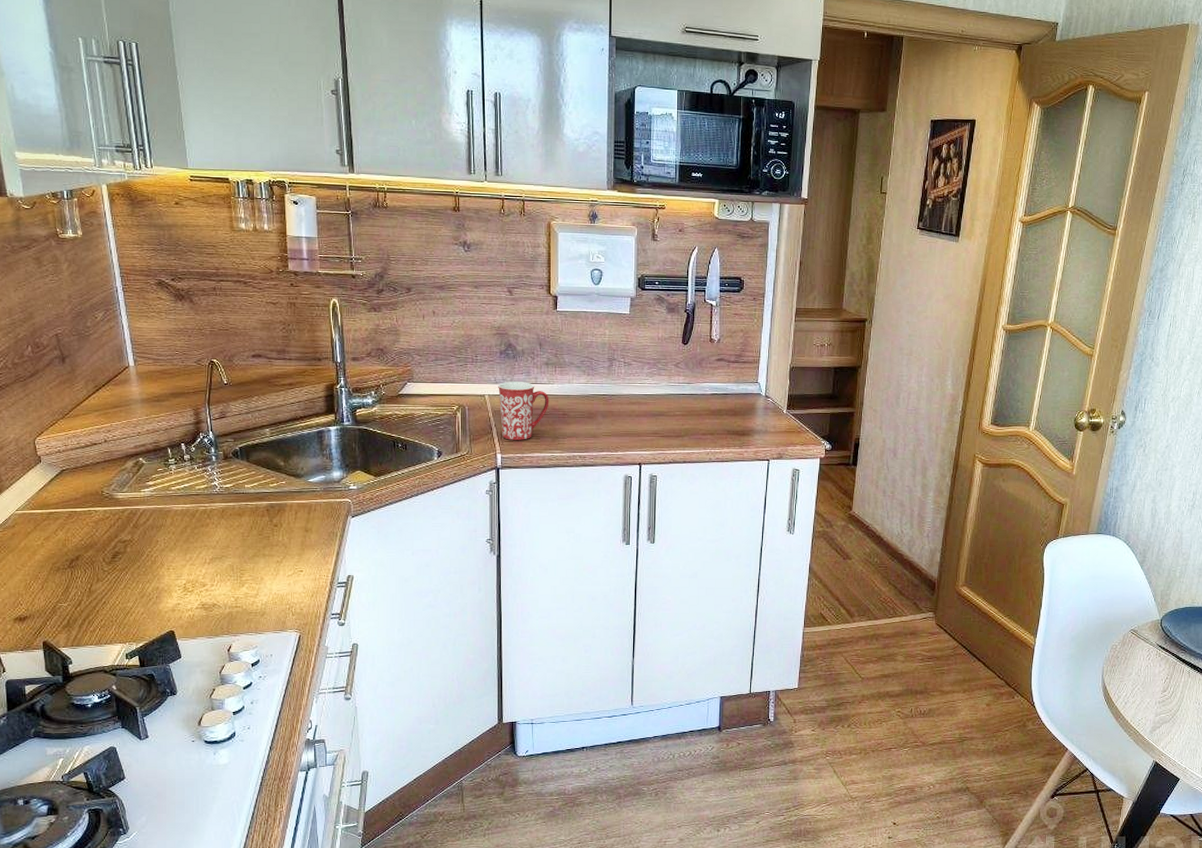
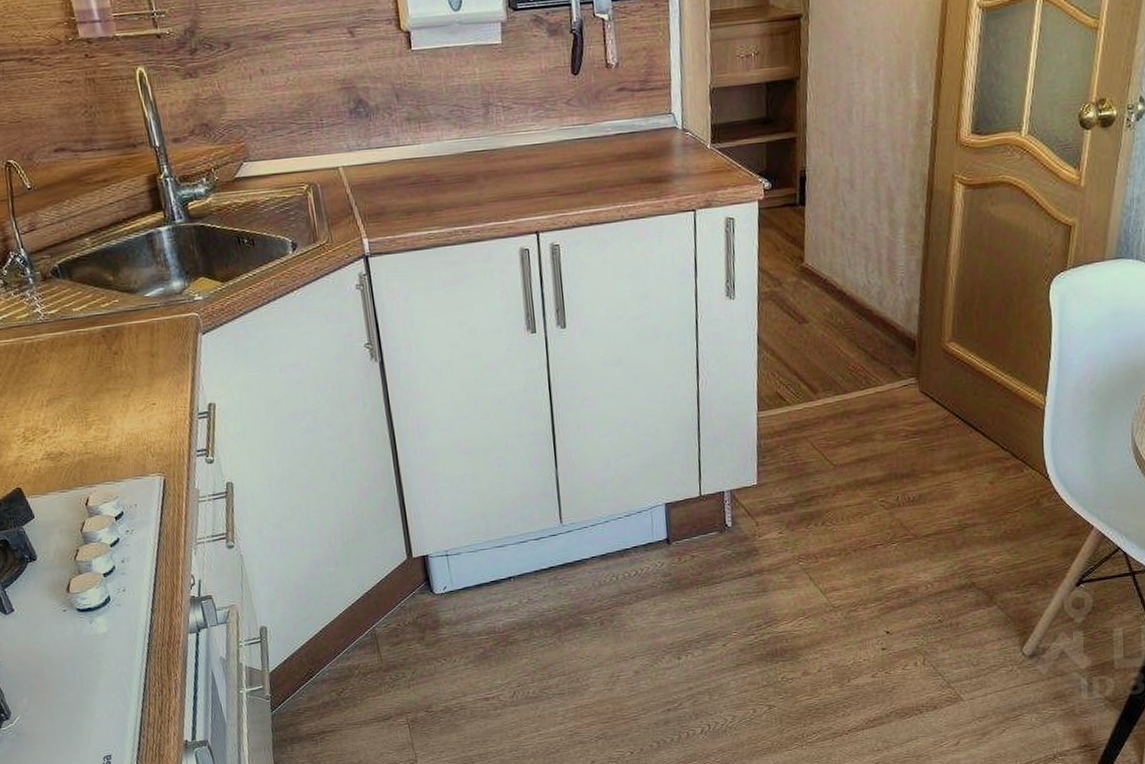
mug: present [497,381,549,440] -> none [351,145,418,220]

